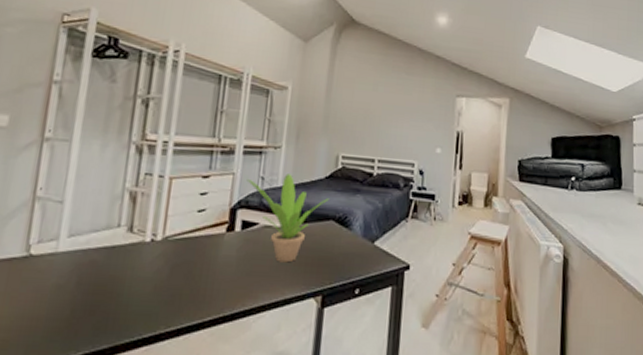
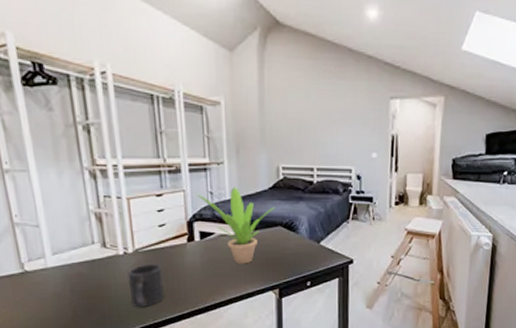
mug: none [143,255,191,309] -> present [127,264,165,307]

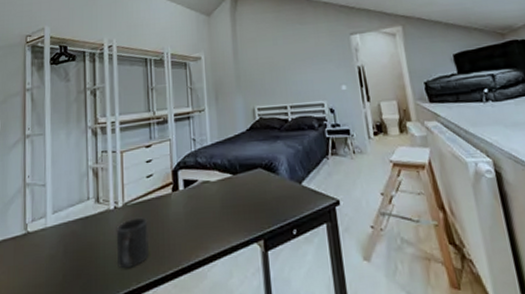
potted plant: present [197,187,275,264] -> none [181,132,254,213]

